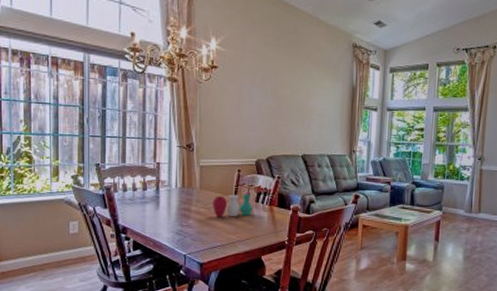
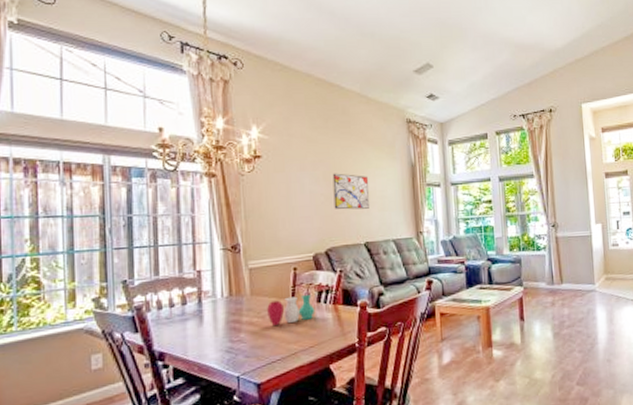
wall art: none [278,88,312,124] -> present [332,173,369,210]

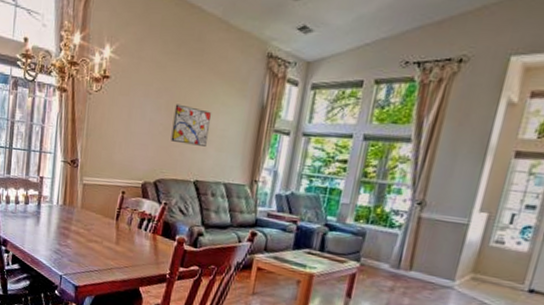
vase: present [267,295,316,325] -> none [93,217,136,242]

